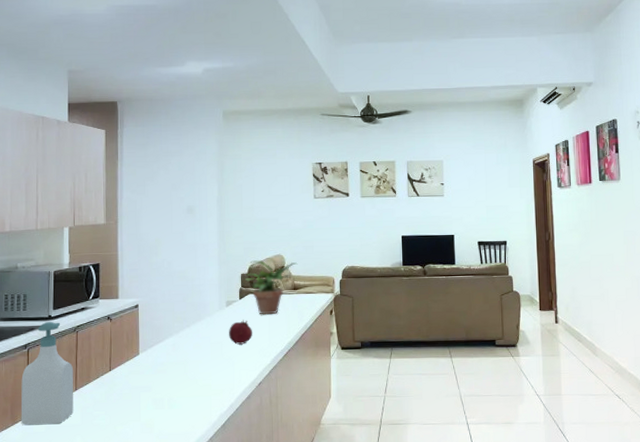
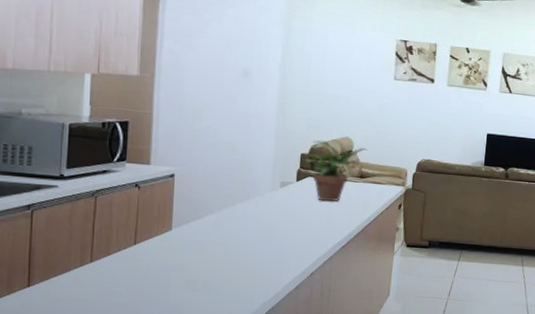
soap bottle: present [21,321,74,425] -> none [19,181,90,297]
fruit: present [229,319,253,345] -> none [281,203,309,231]

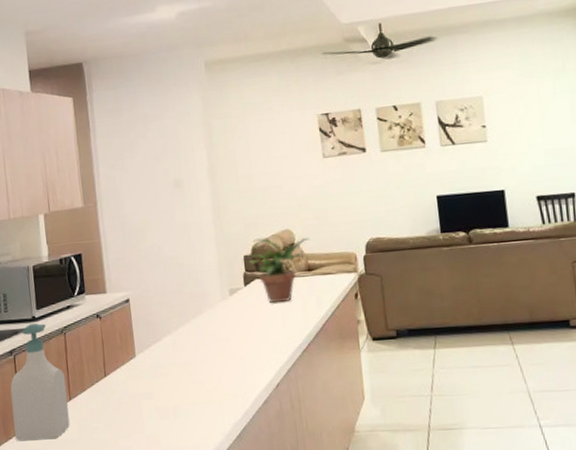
soap bottle: none [19,181,90,297] -> present [10,323,70,440]

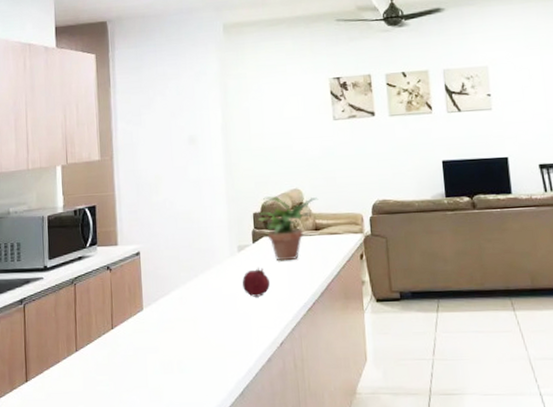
soap bottle: present [10,323,70,440] -> none [18,272,75,391]
fruit: none [235,309,264,340] -> present [242,266,271,297]

